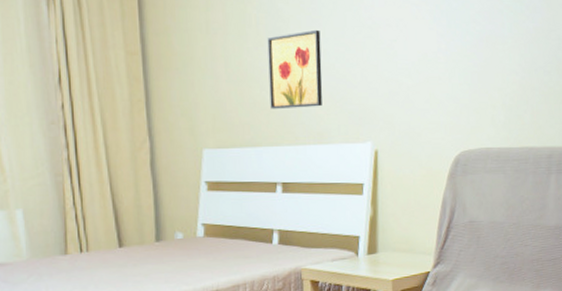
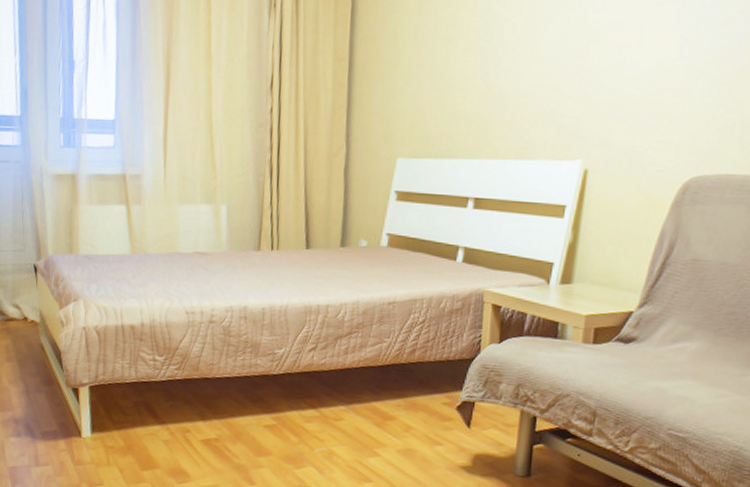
wall art: present [267,29,323,109] -> none [472,34,538,120]

